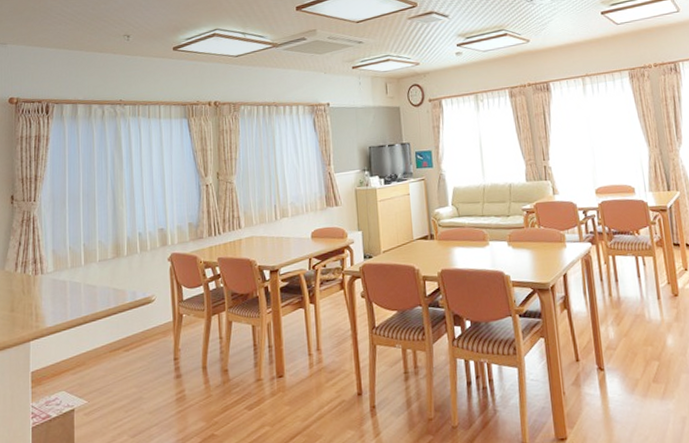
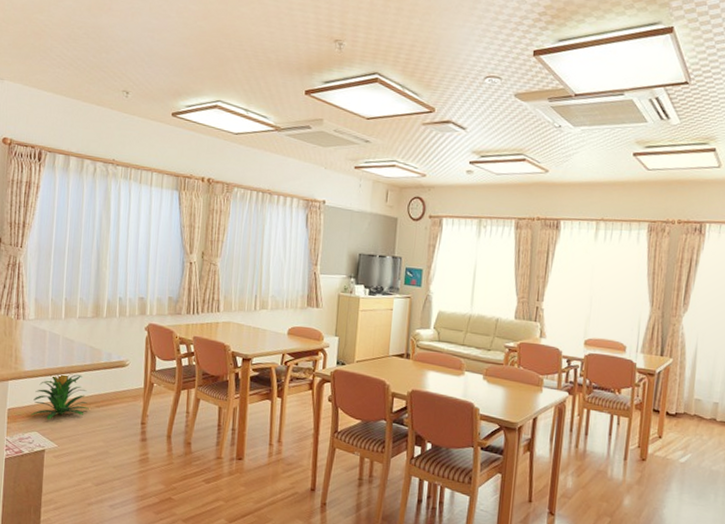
indoor plant: none [56,320,118,376] -> present [30,373,89,420]

